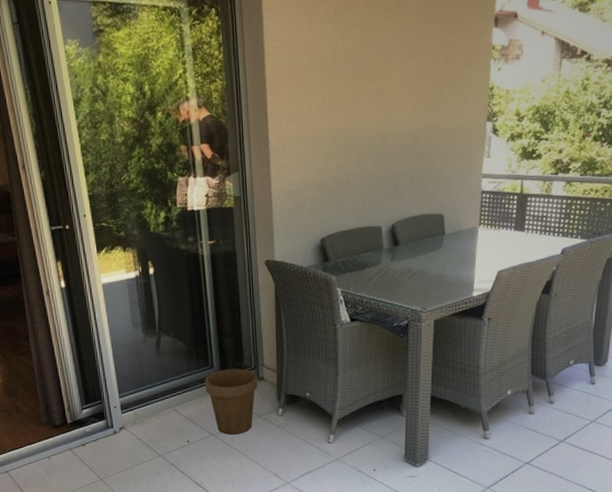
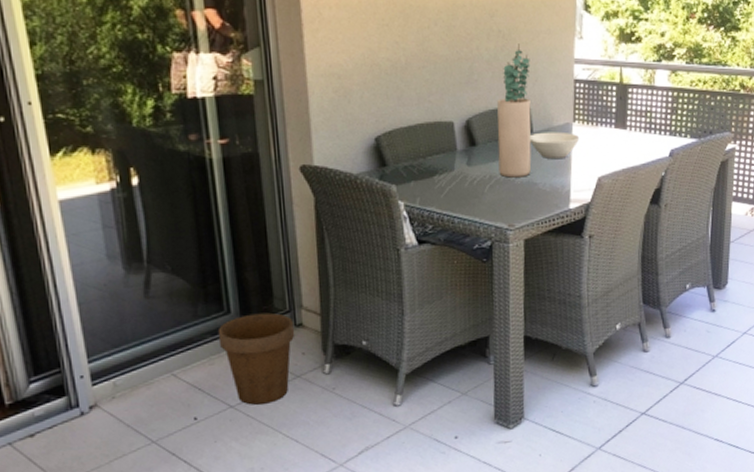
vase: none [416,163,445,271] -> present [497,44,532,178]
bowl: none [442,234,484,257] -> present [529,131,580,160]

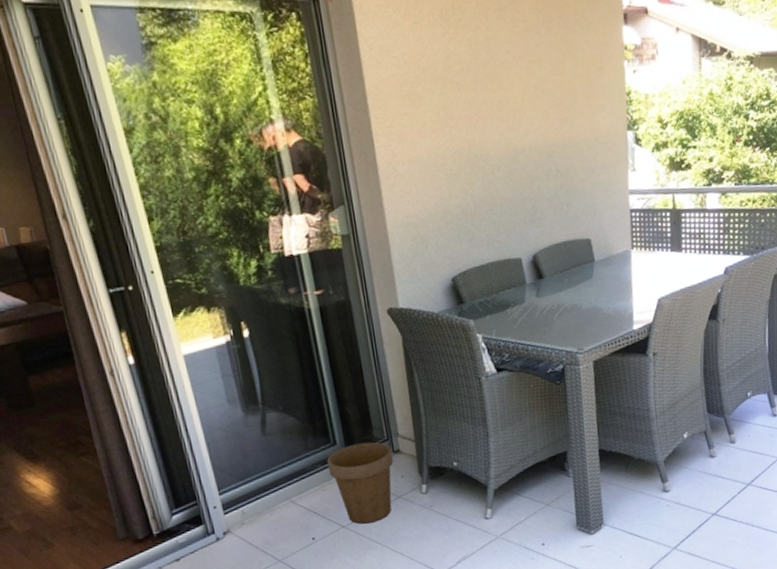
vase: present [497,44,532,178] -> none [560,181,596,306]
bowl: present [529,131,580,160] -> none [591,259,639,286]

